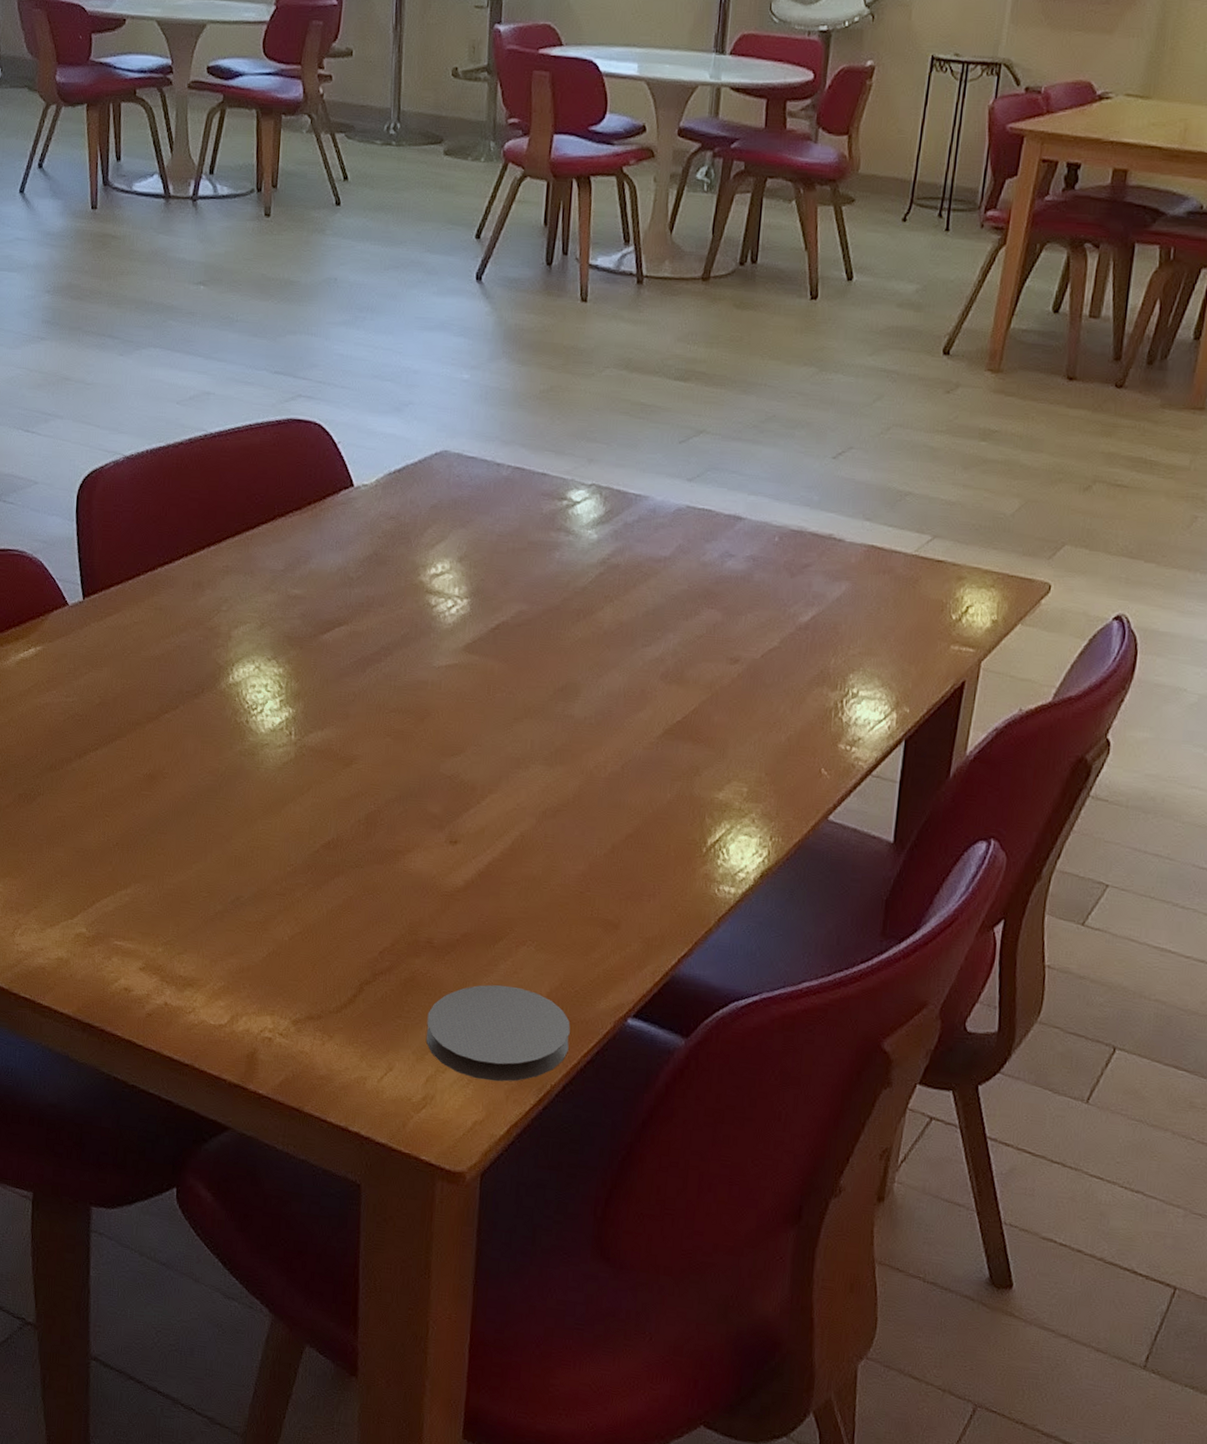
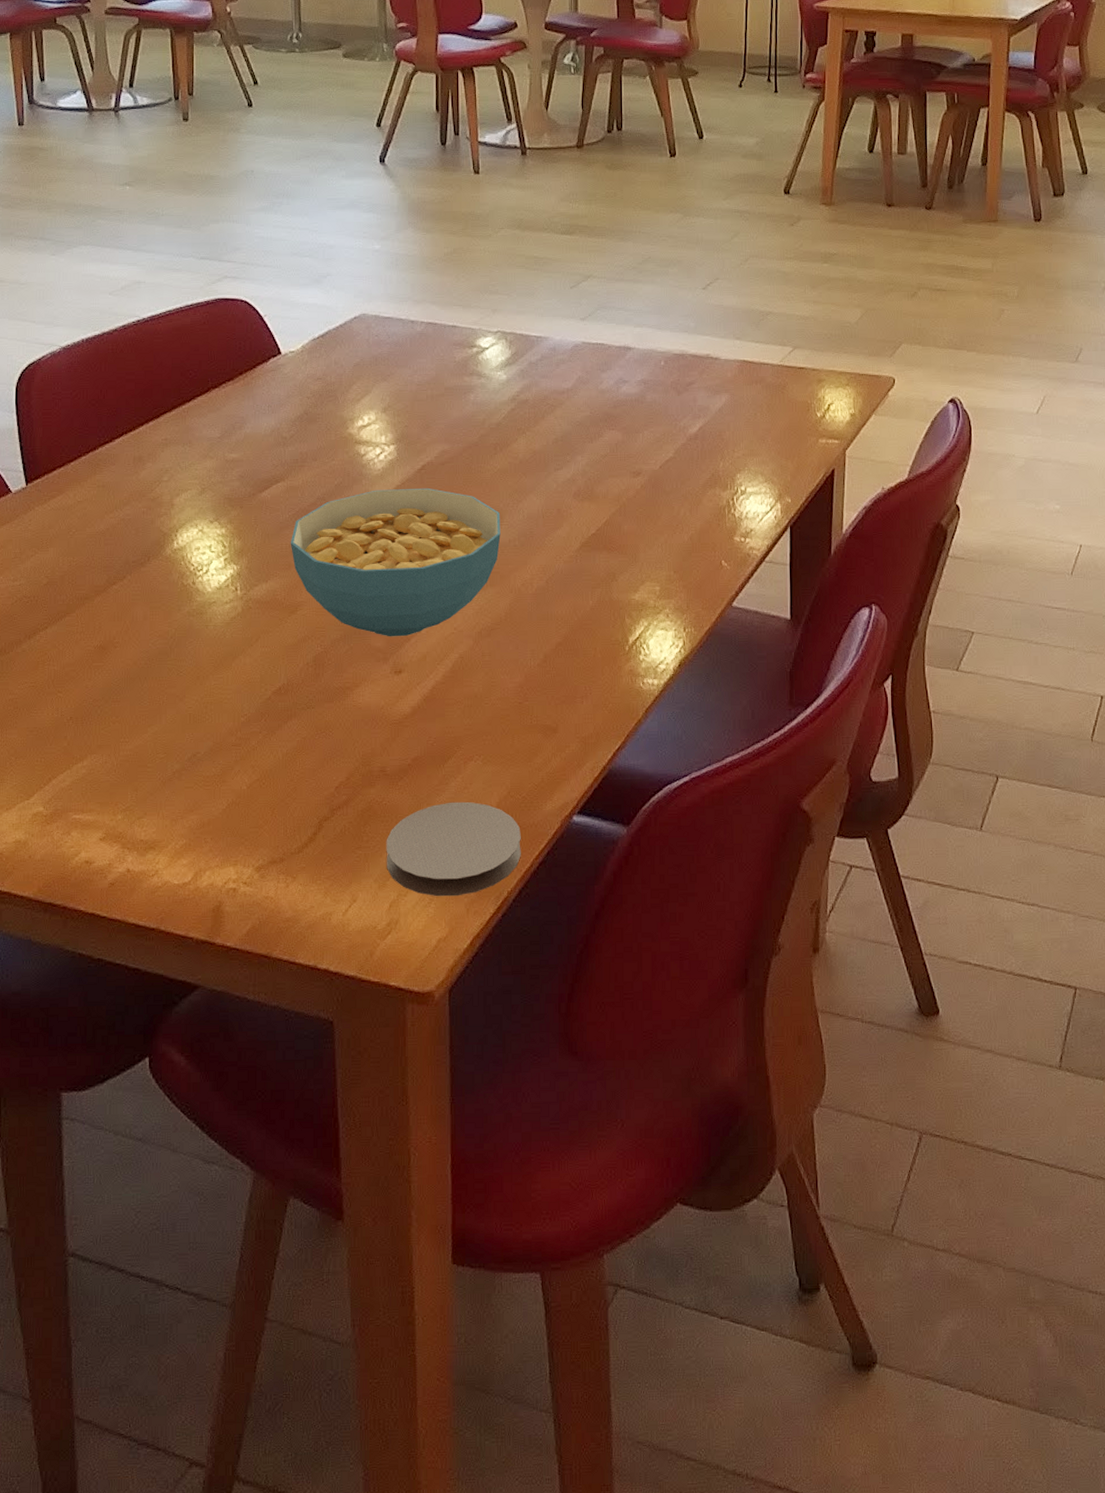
cereal bowl: none [349,645,578,806] -> present [290,487,501,637]

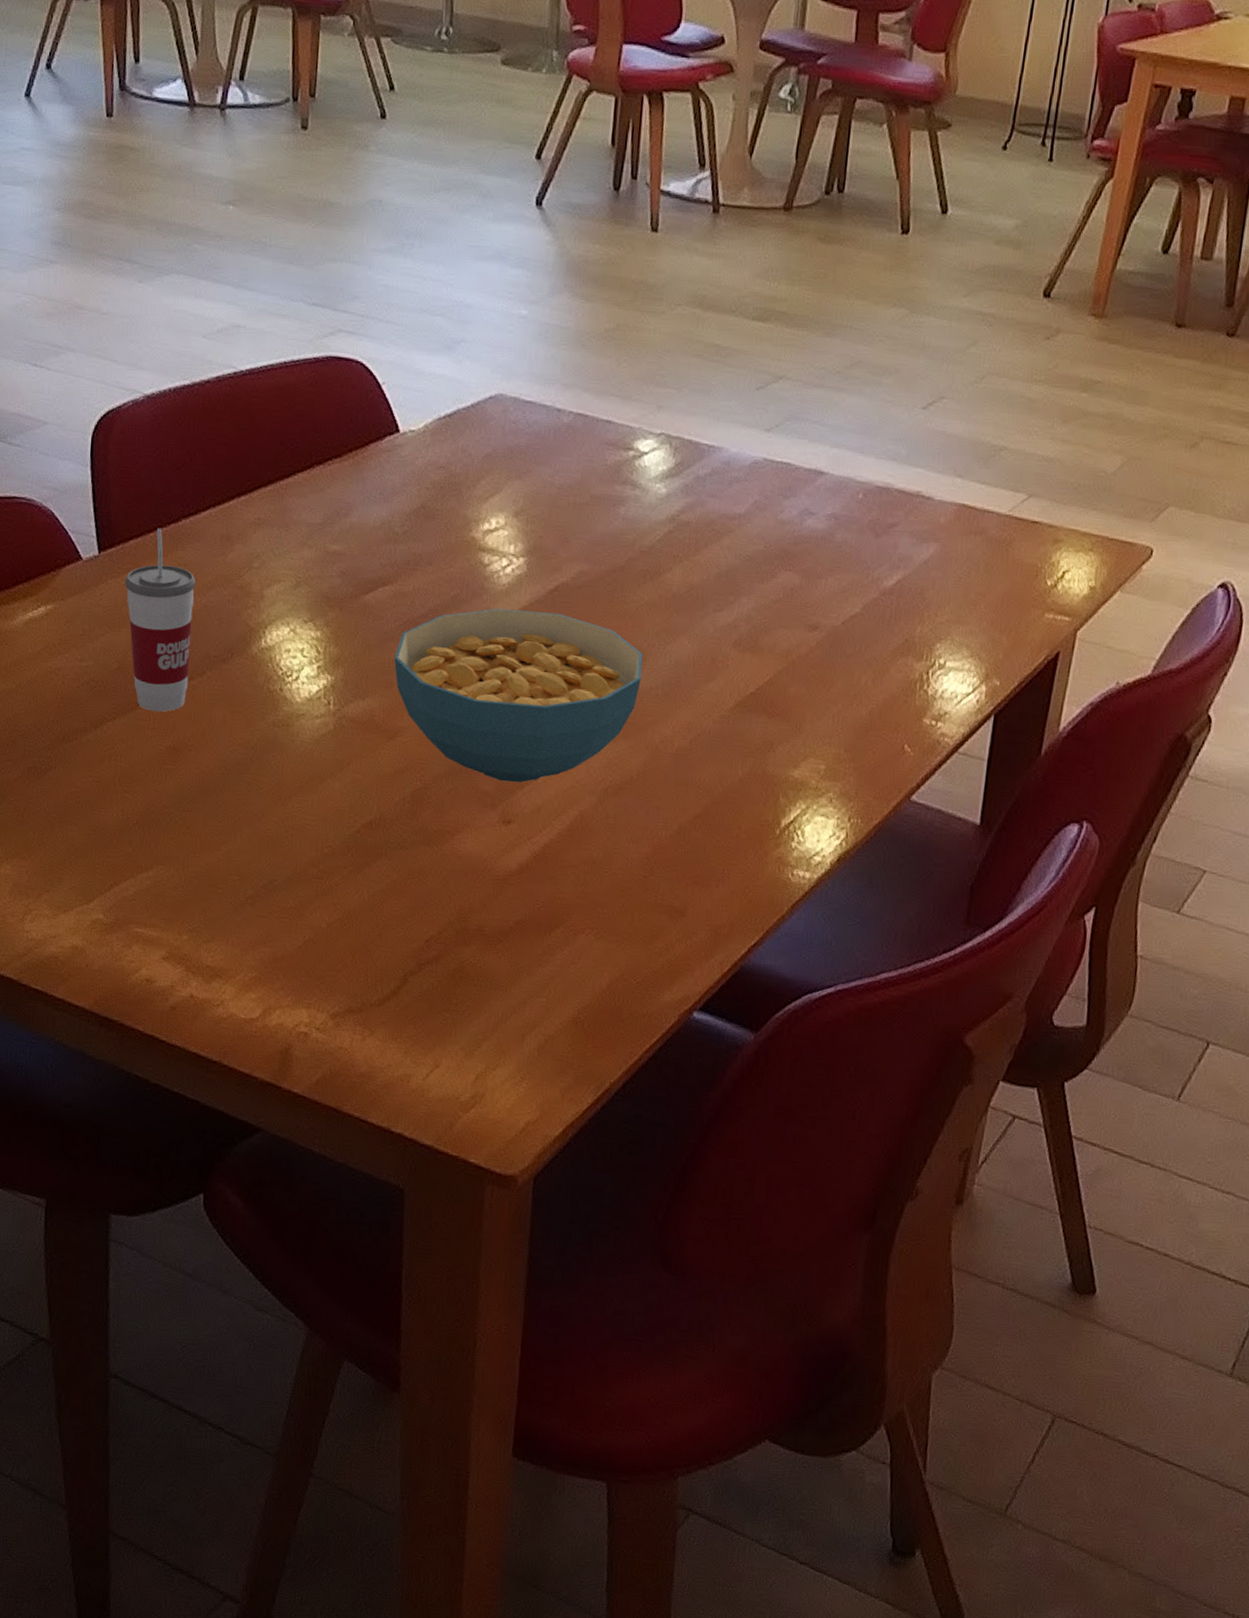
cup: none [51,457,113,616] -> present [125,527,196,712]
coaster: present [386,801,521,897] -> none [476,975,632,1080]

